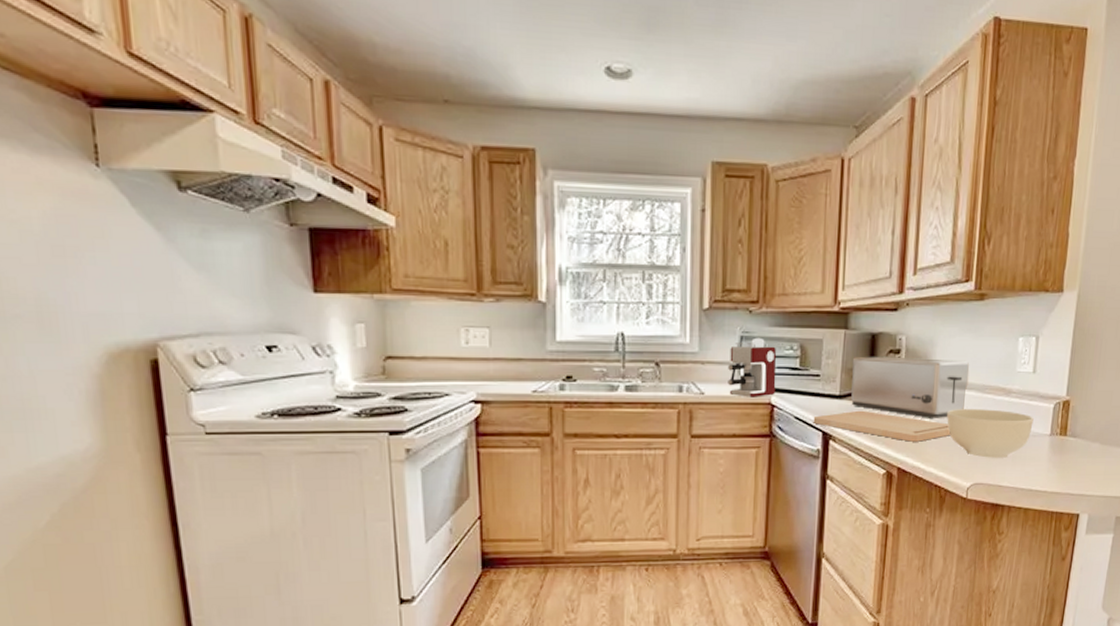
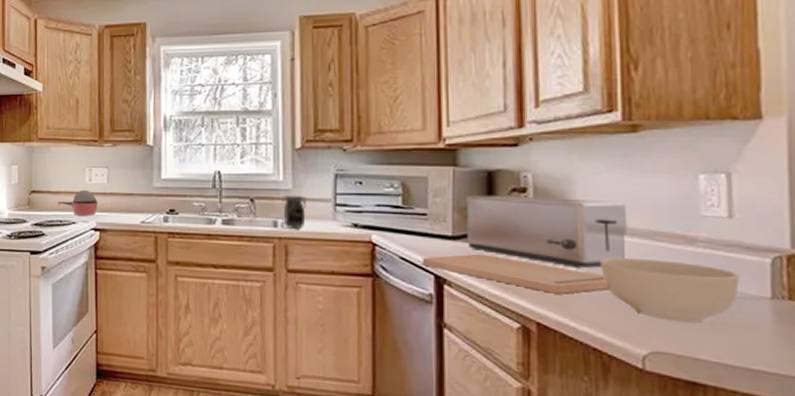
saucepan: none [424,354,478,386] -> present [57,190,98,216]
jar: none [687,358,713,393] -> present [281,194,307,229]
coffee maker: present [728,337,777,397] -> none [323,175,376,235]

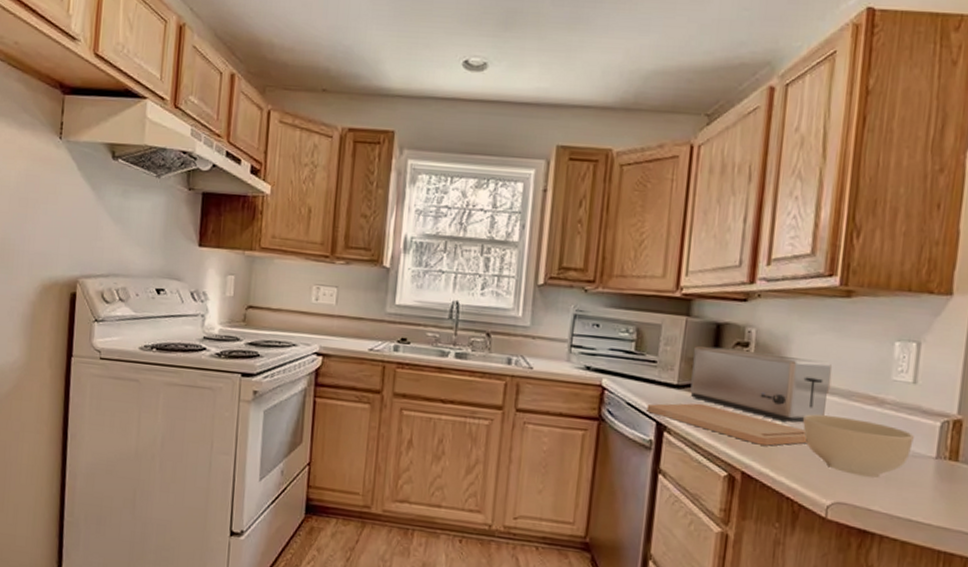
saucepan: present [57,190,98,216] -> none [277,309,324,339]
jar: present [281,194,307,229] -> none [517,331,544,368]

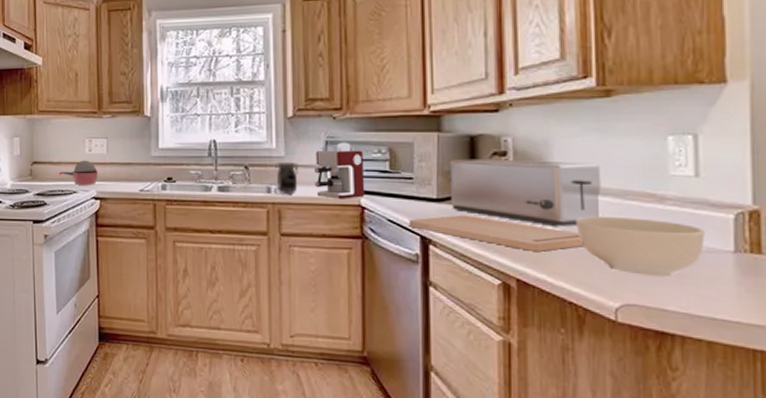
saucepan: none [277,309,324,339] -> present [58,160,98,185]
jar: none [517,331,544,368] -> present [275,161,299,194]
coffee maker: none [557,317,611,379] -> present [314,142,365,199]

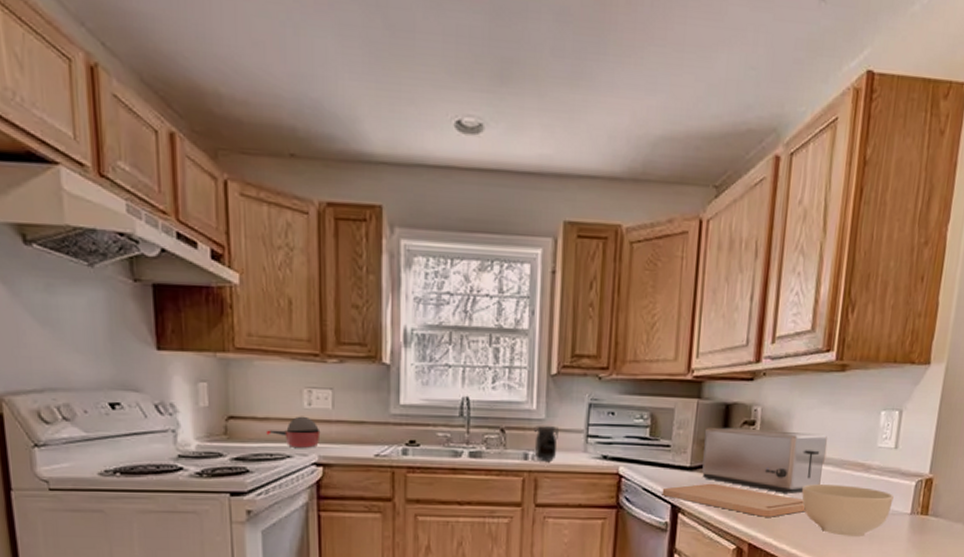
coffee maker: present [314,142,365,199] -> none [574,405,626,467]

